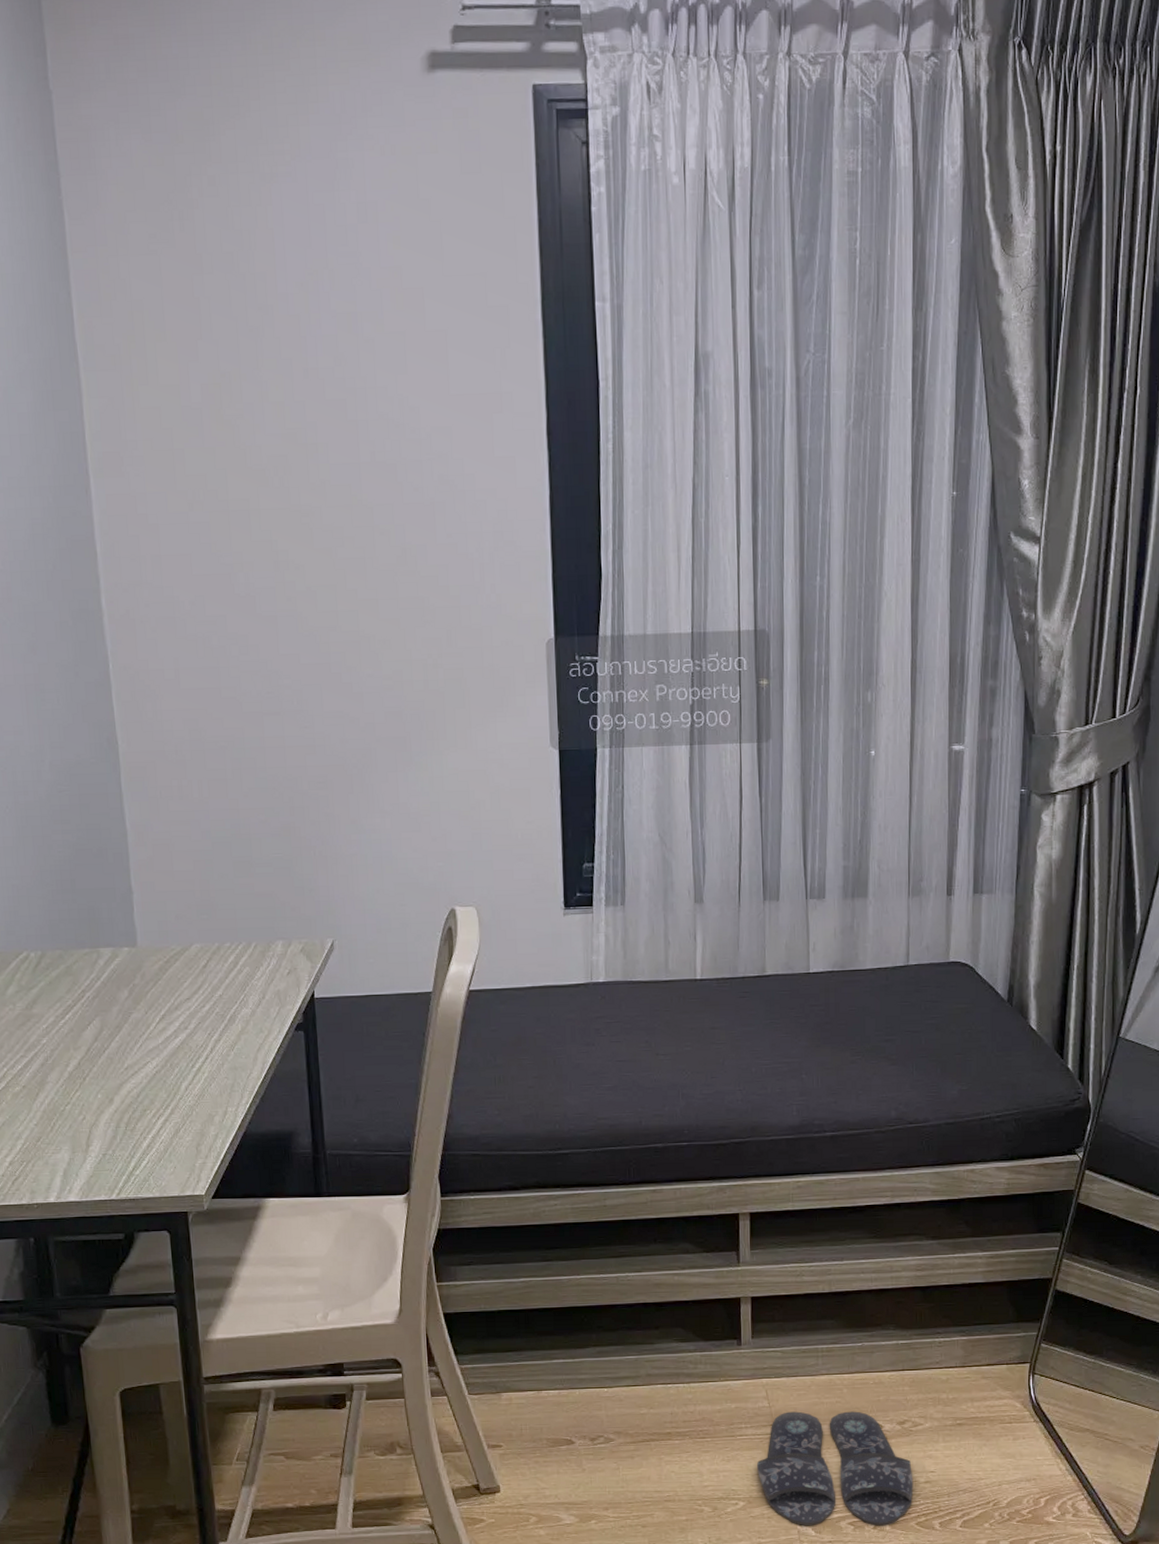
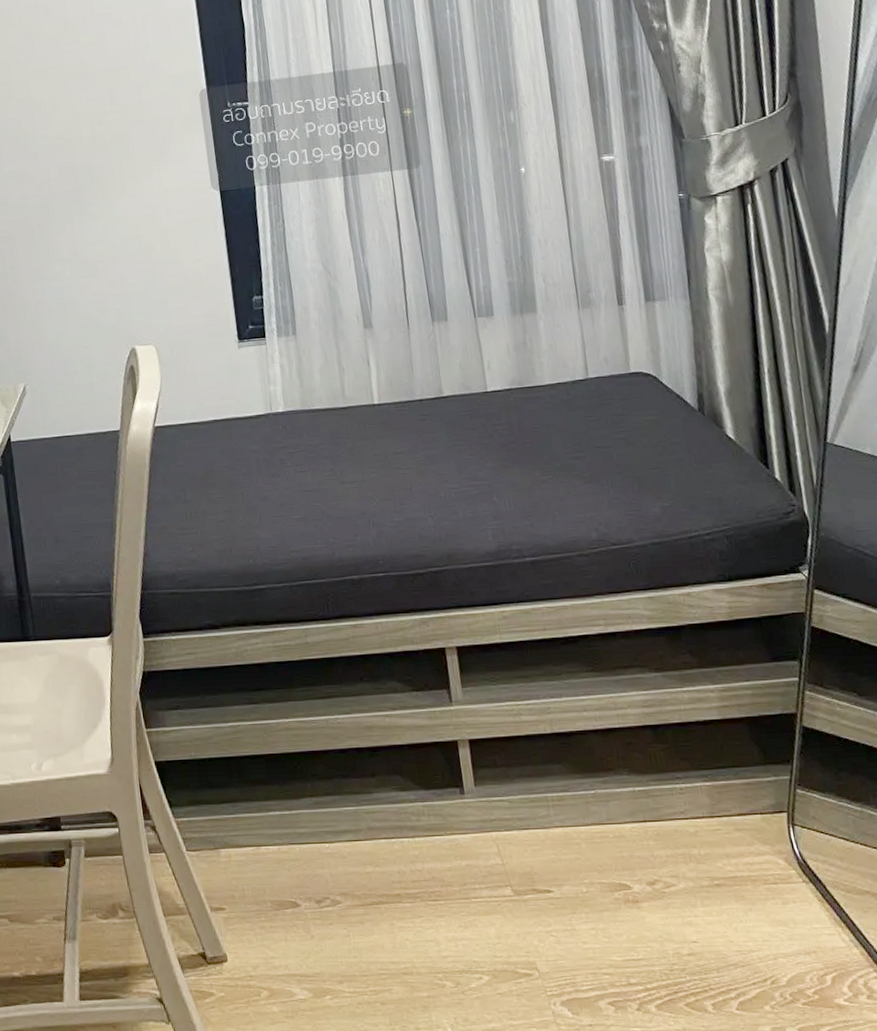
slippers: present [756,1411,914,1526] -> none [497,869,677,1007]

